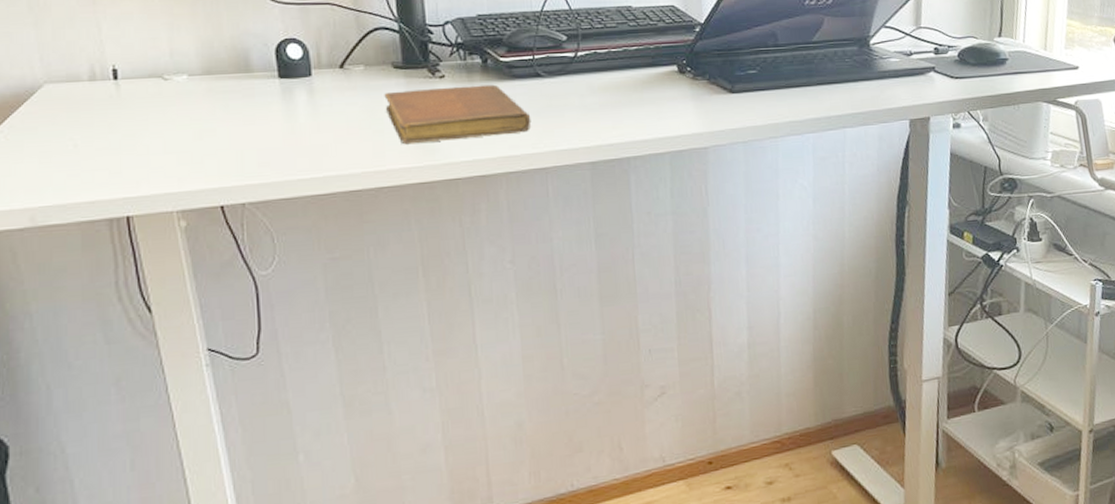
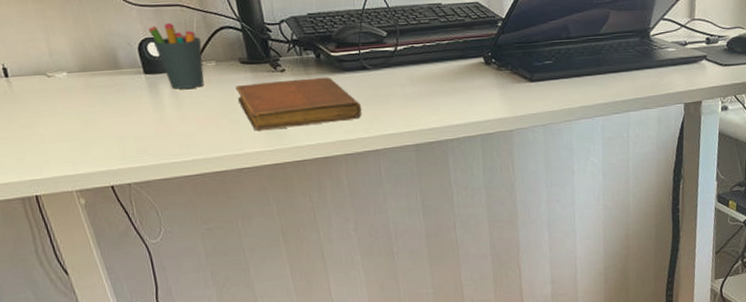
pen holder: none [290,12,351,96] -> present [148,13,204,89]

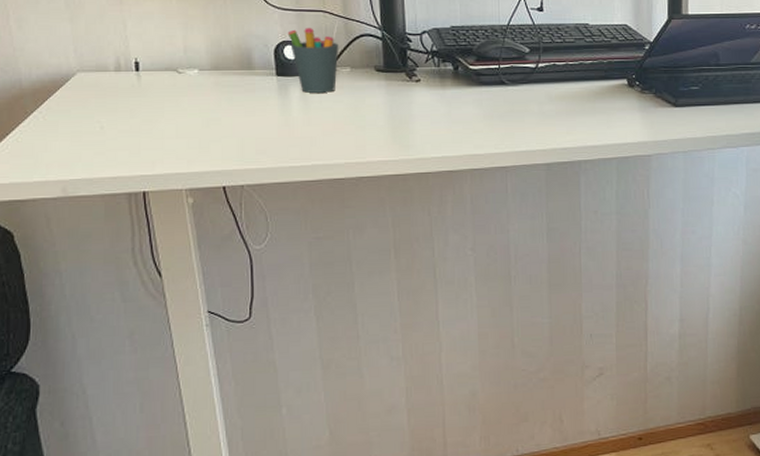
notebook: present [235,77,362,131] -> none [367,89,495,140]

